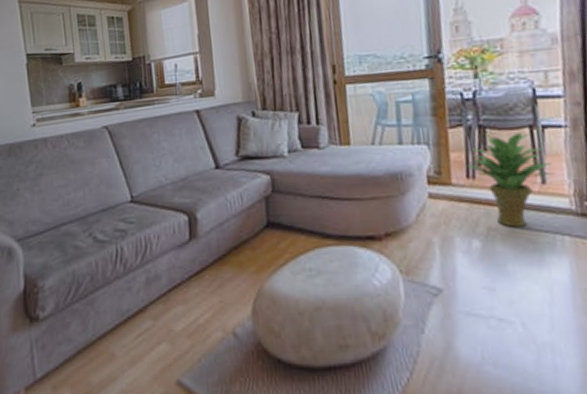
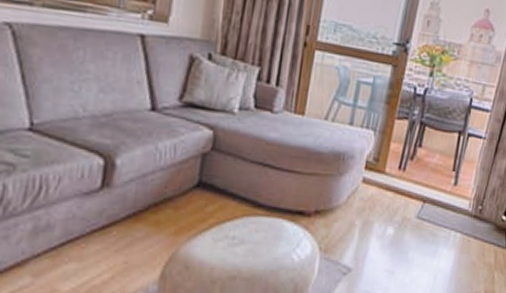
potted plant: present [466,132,557,227] -> none [401,130,467,220]

